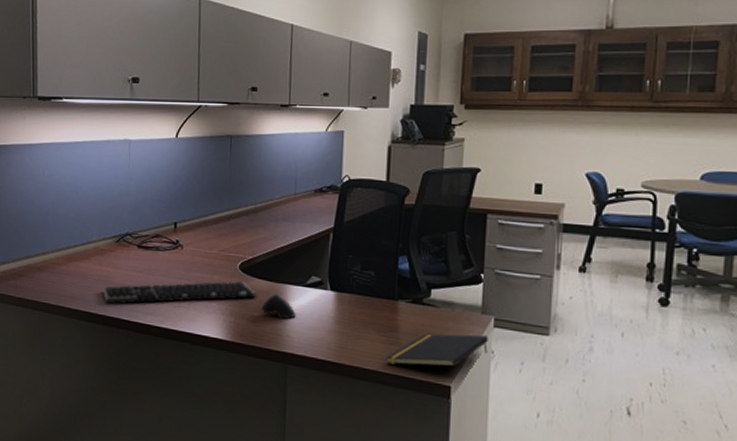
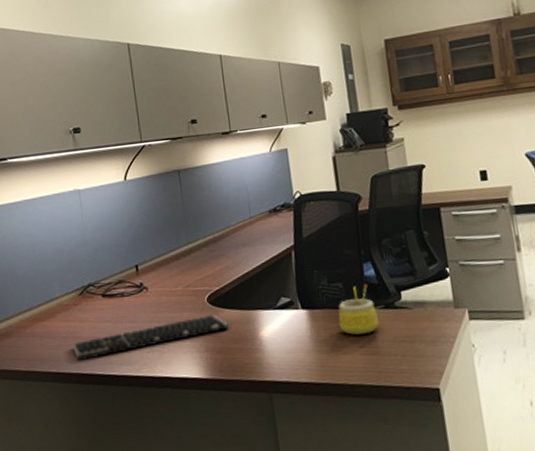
computer mouse: present [261,294,296,320] -> none [235,322,272,347]
mug: none [364,276,404,324] -> present [338,284,379,335]
notepad: present [386,334,488,367] -> none [370,330,469,375]

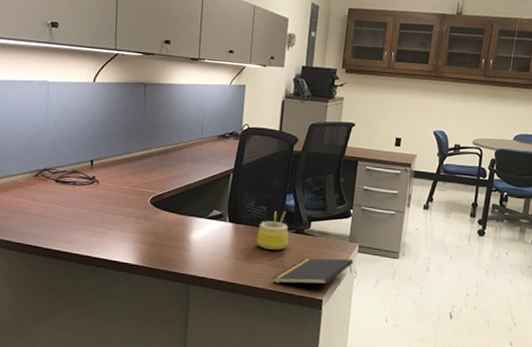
keyboard: present [73,315,229,361] -> none [21,214,165,234]
notepad: none [370,330,469,375] -> present [272,258,353,285]

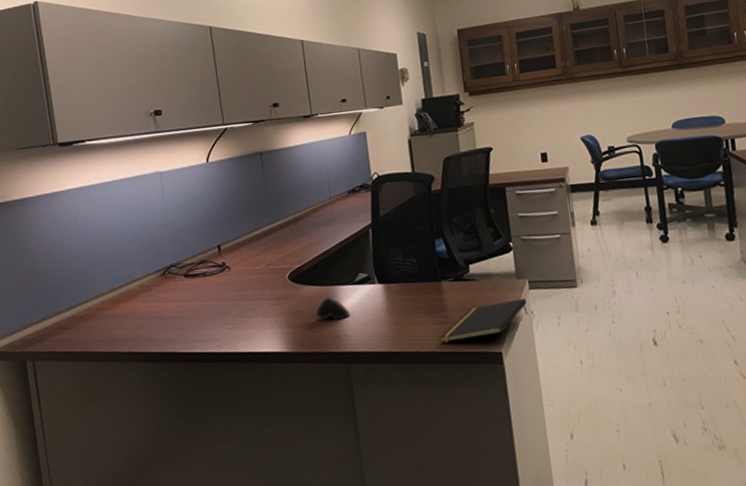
computer mouse: none [168,225,199,247] -> present [315,297,350,321]
mug: present [256,211,289,250] -> none [412,258,449,306]

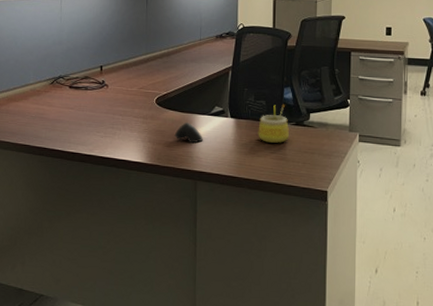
mug: none [412,258,449,306] -> present [258,104,289,143]
notepad: present [440,298,528,343] -> none [276,148,355,176]

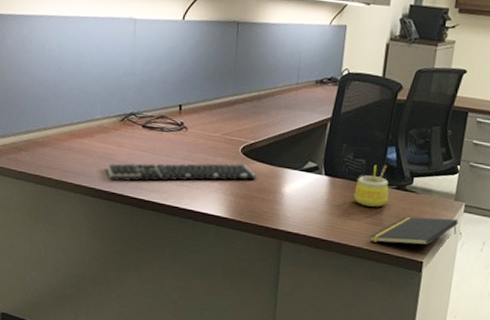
keyboard: none [39,113,170,138] -> present [107,163,256,182]
computer mouse: present [174,123,203,144] -> none [260,177,292,201]
notepad: none [276,148,355,176] -> present [369,217,458,246]

